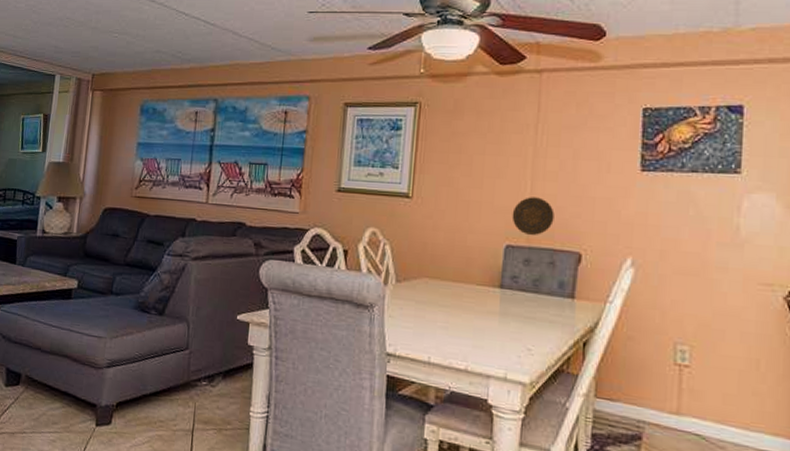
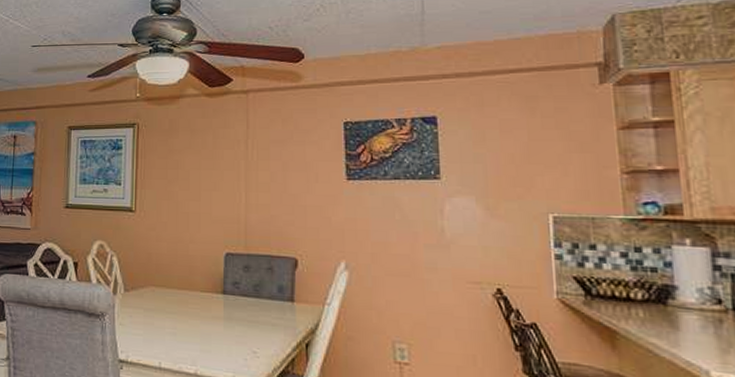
decorative plate: present [512,197,554,236] -> none [229,207,269,244]

